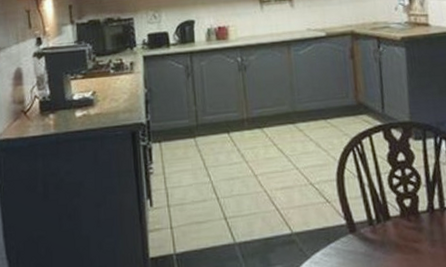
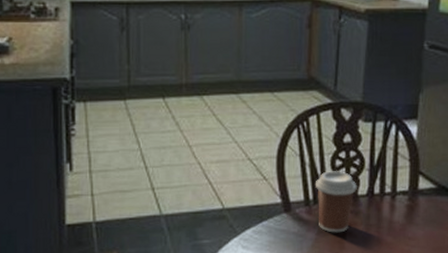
coffee cup: none [375,189,417,251] -> present [314,171,357,233]

